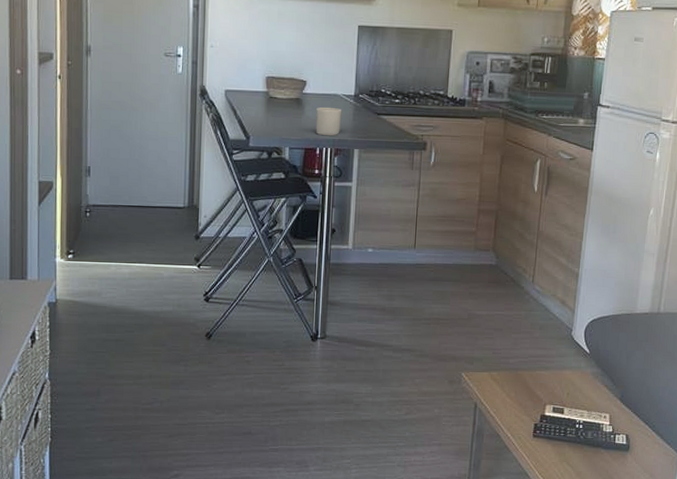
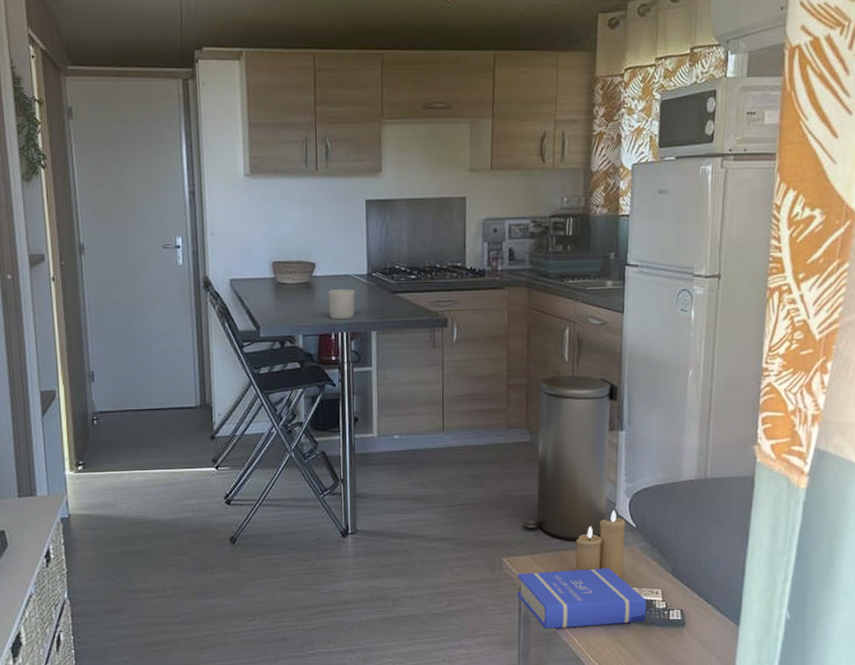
book: none [473,388,595,444] -> present [517,568,647,629]
pedal bin: none [483,204,582,363] -> present [523,375,618,542]
candle: none [529,335,581,402] -> present [575,510,626,579]

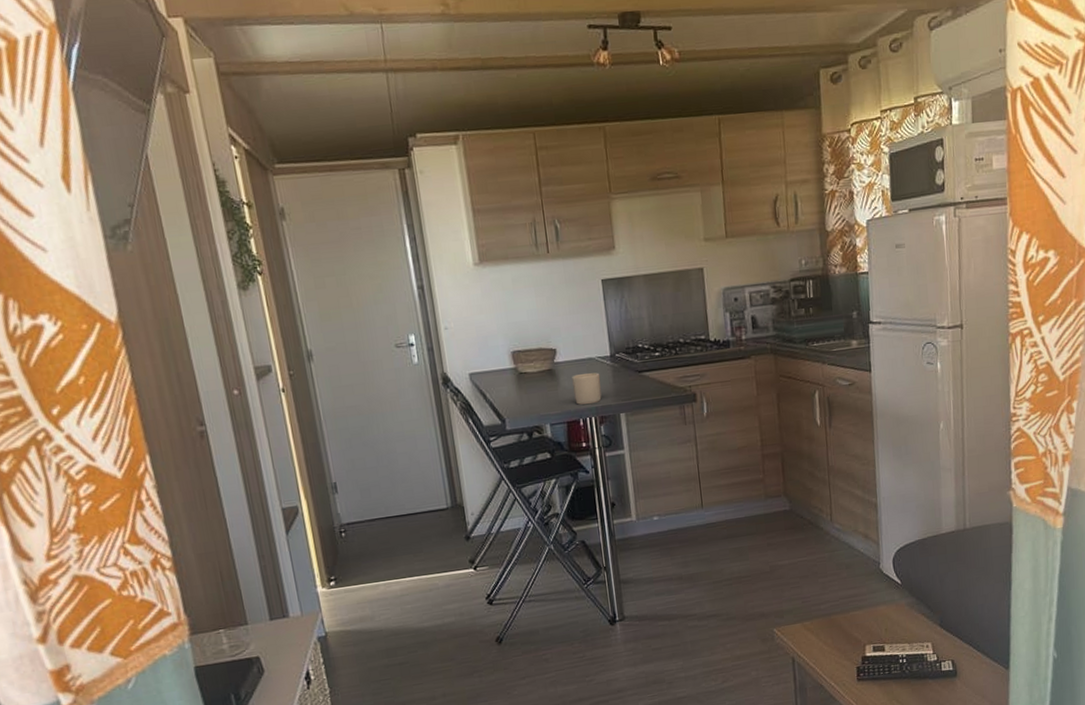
book: present [517,568,647,629] -> none [789,627,919,695]
pedal bin: present [523,375,618,542] -> none [790,438,873,605]
candle: present [575,510,626,579] -> none [844,569,893,637]

